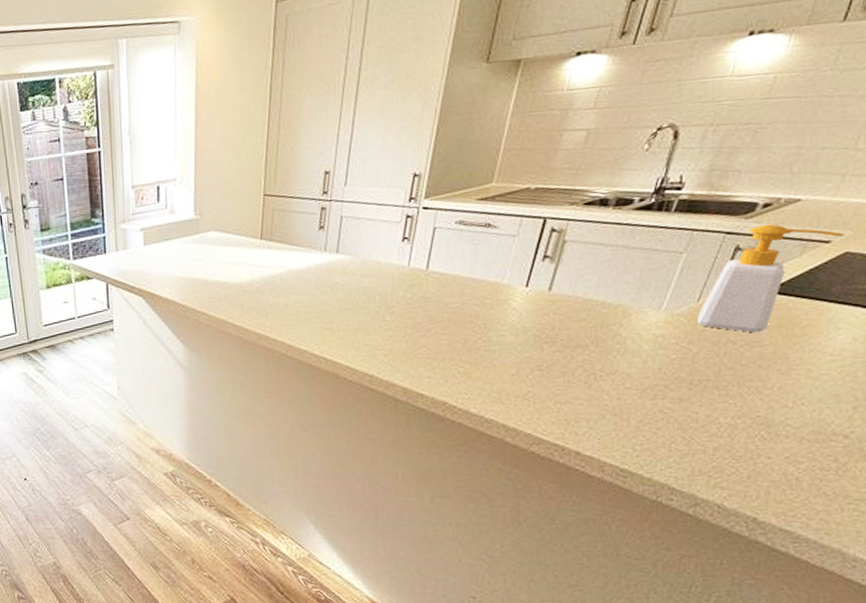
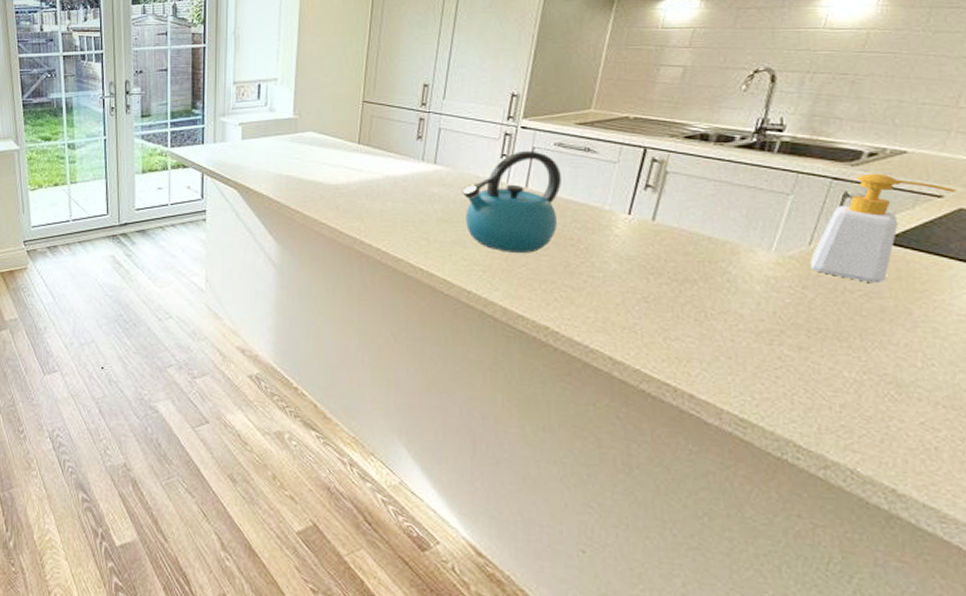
kettle: none [364,231,461,335] -> present [462,150,561,253]

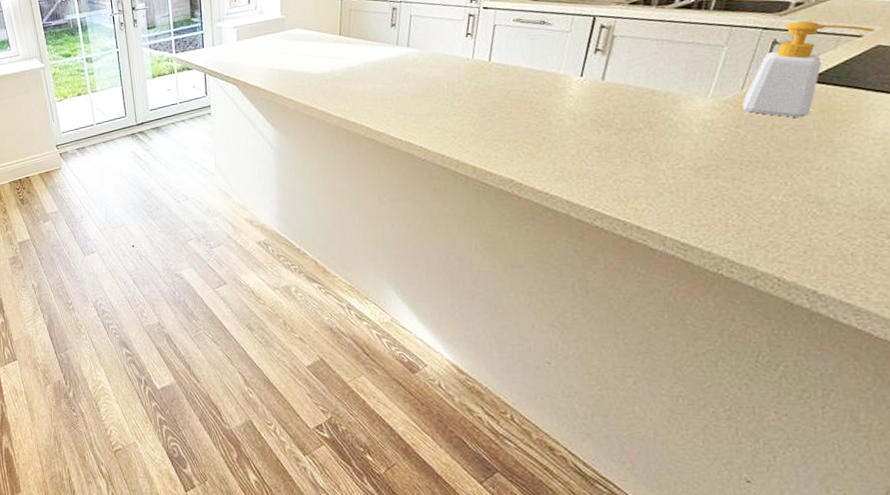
kettle: present [462,150,561,253] -> none [433,27,521,119]

